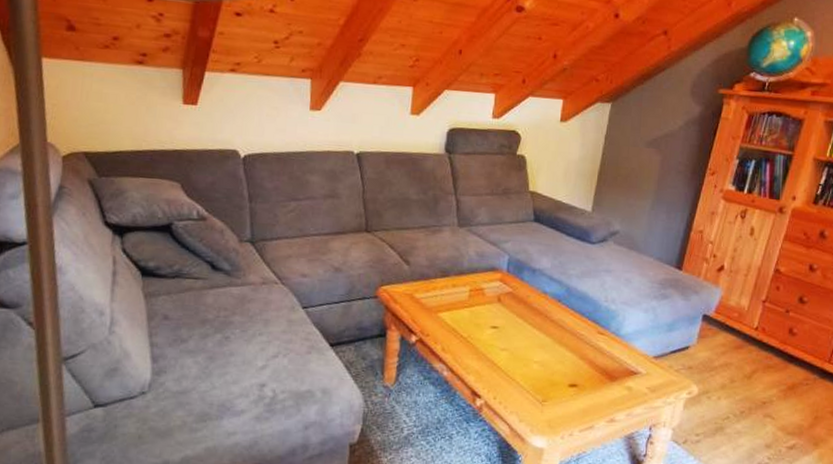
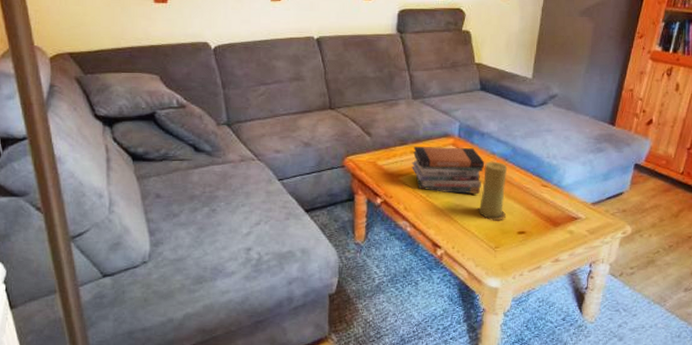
book stack: none [453,280,535,338] -> present [412,147,485,194]
candle: none [522,301,561,371] -> present [476,161,508,221]

